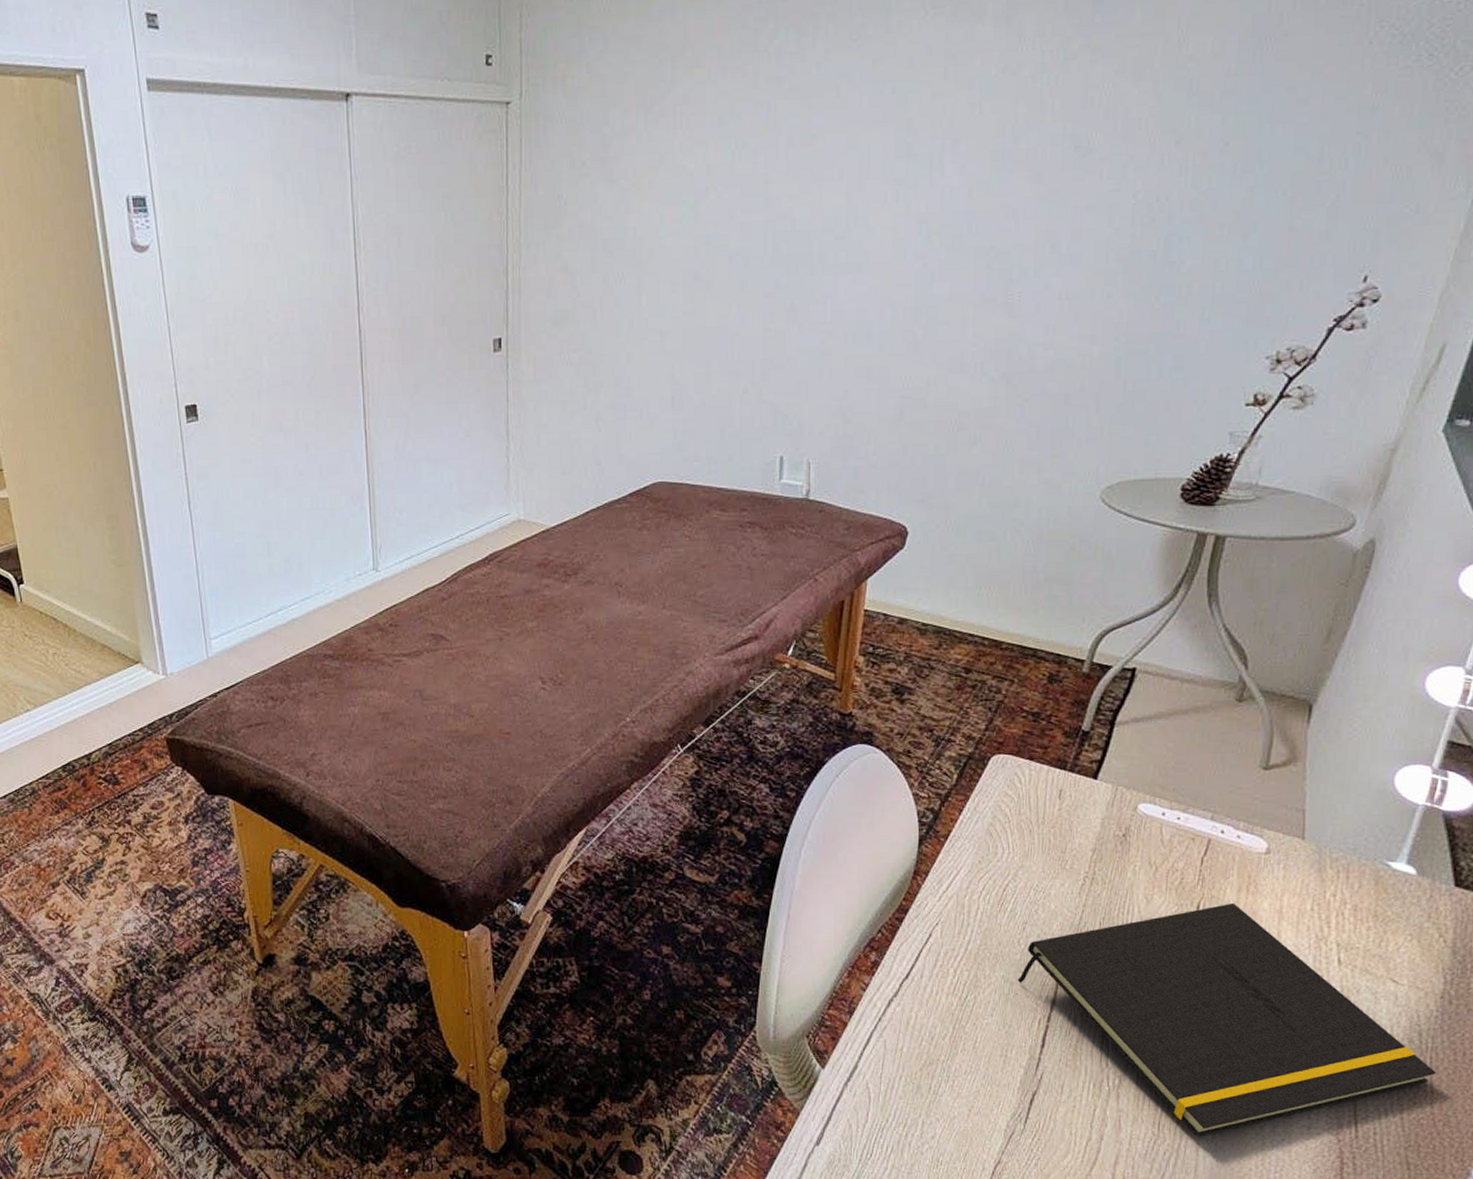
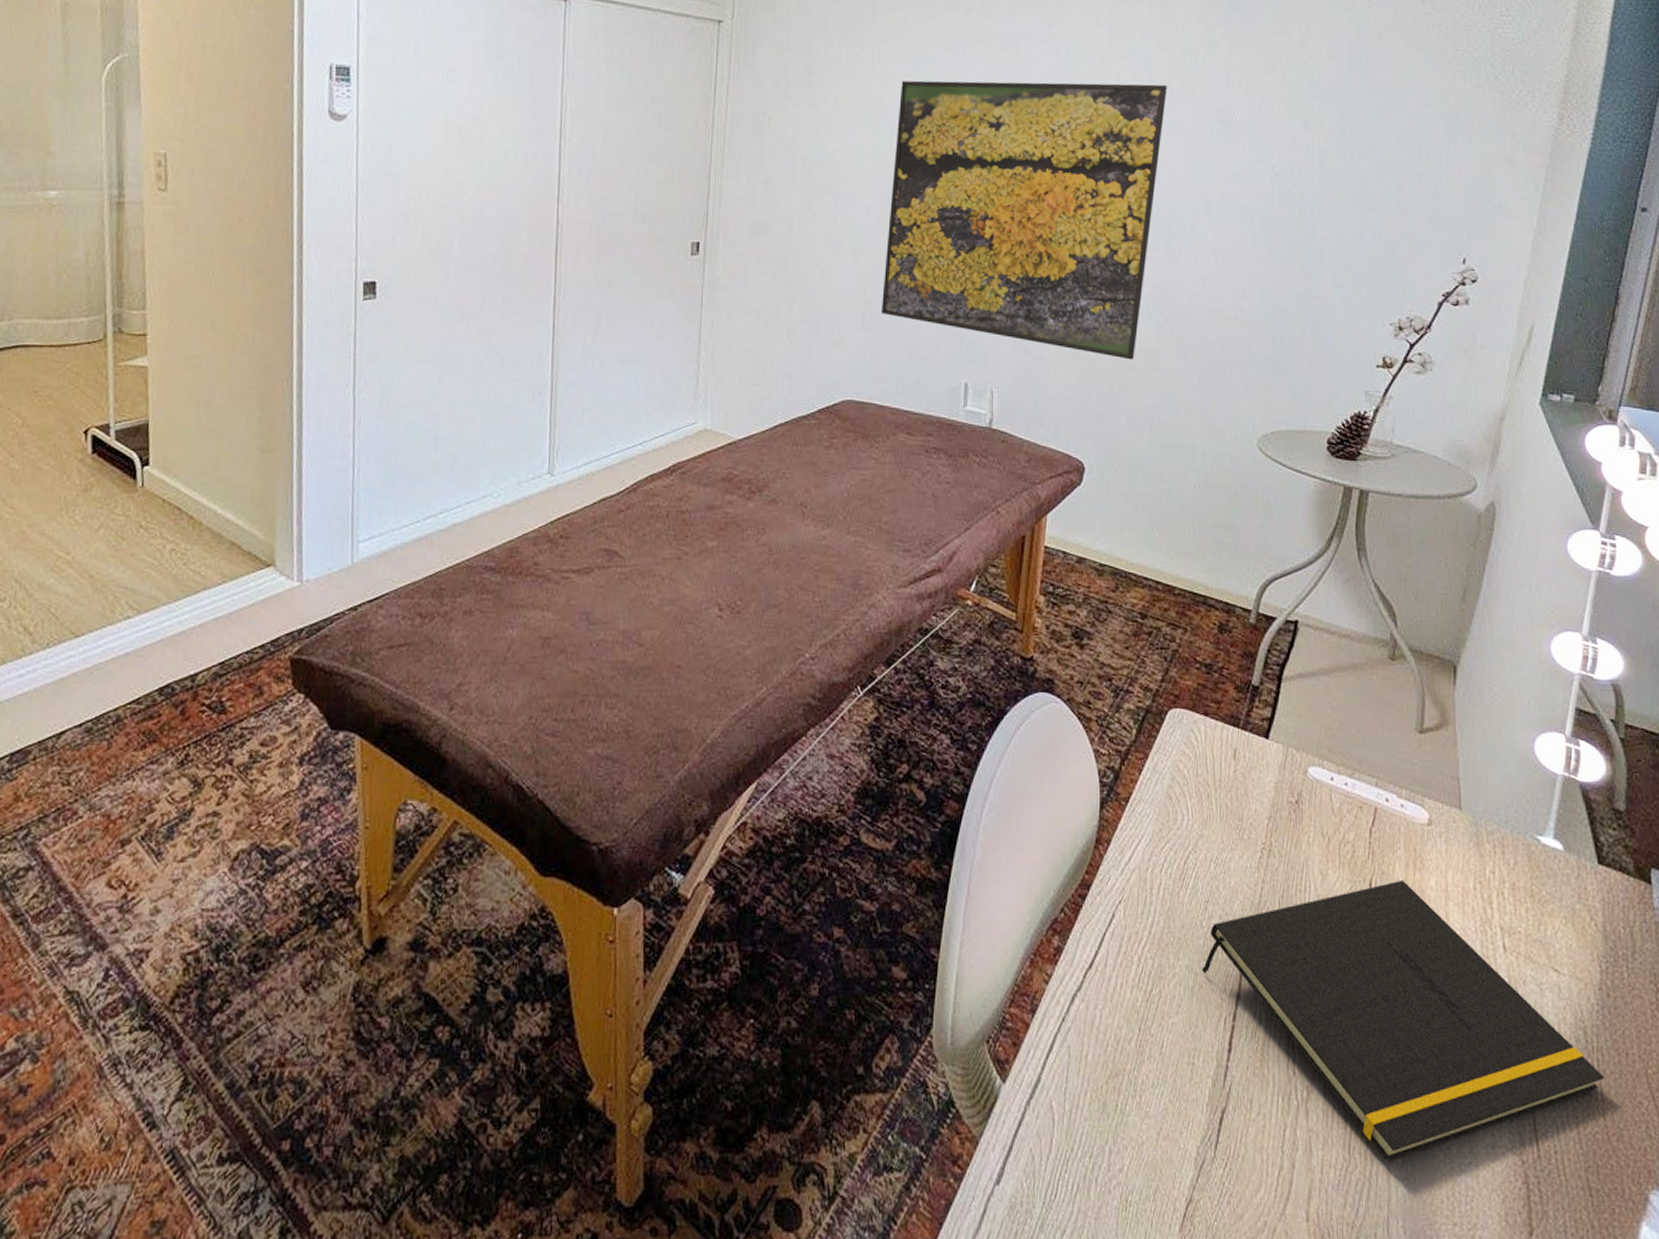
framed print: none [690,113,1012,420] -> present [880,80,1167,360]

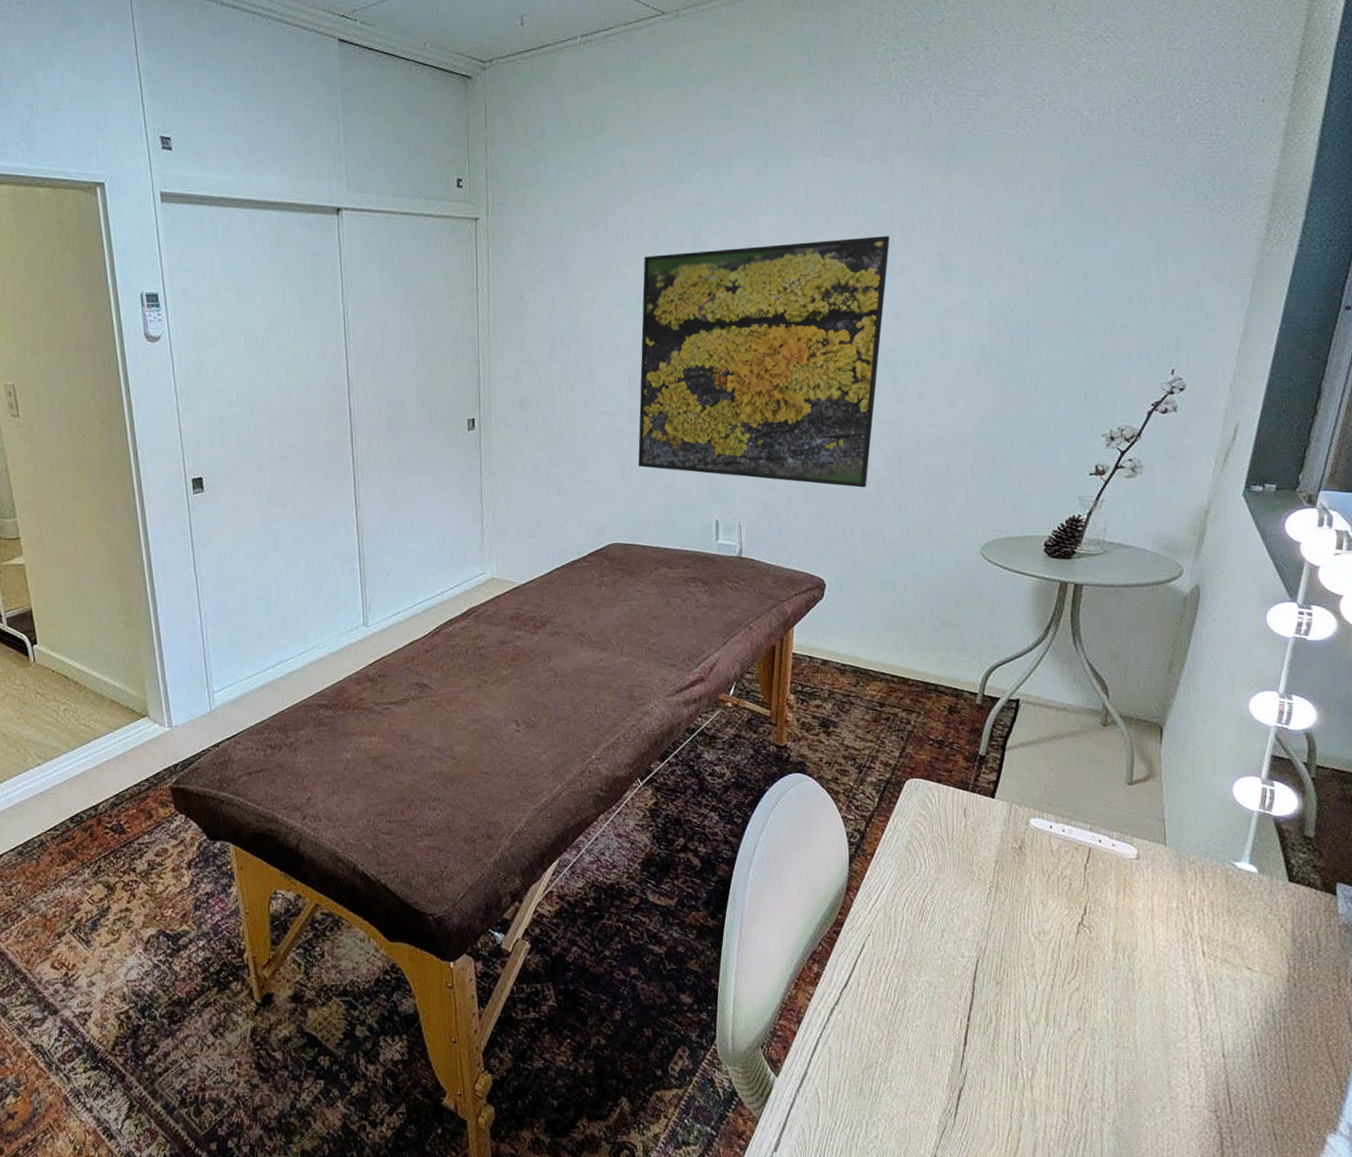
notepad: present [1201,879,1604,1161] -> none [940,904,1290,1121]

